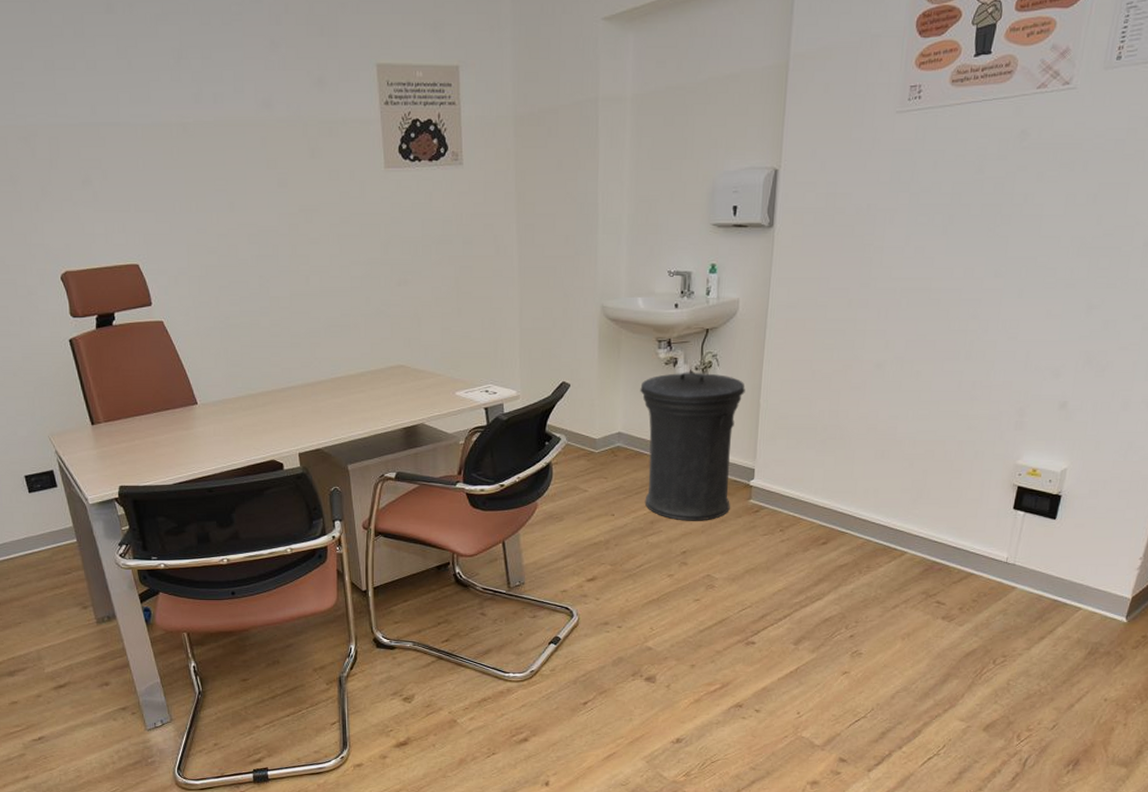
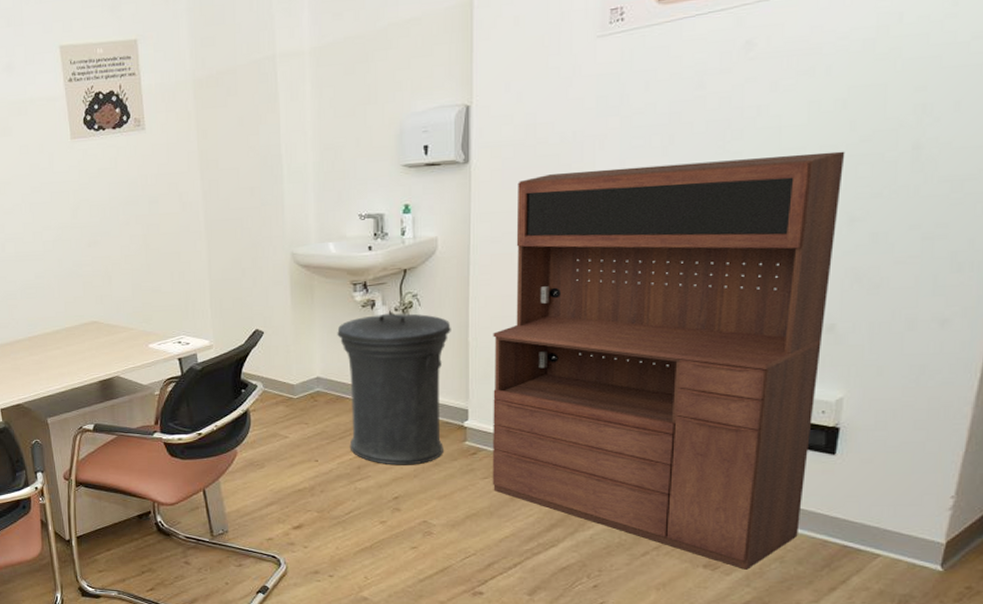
shelving unit: none [770,242,1091,621] -> present [492,151,845,570]

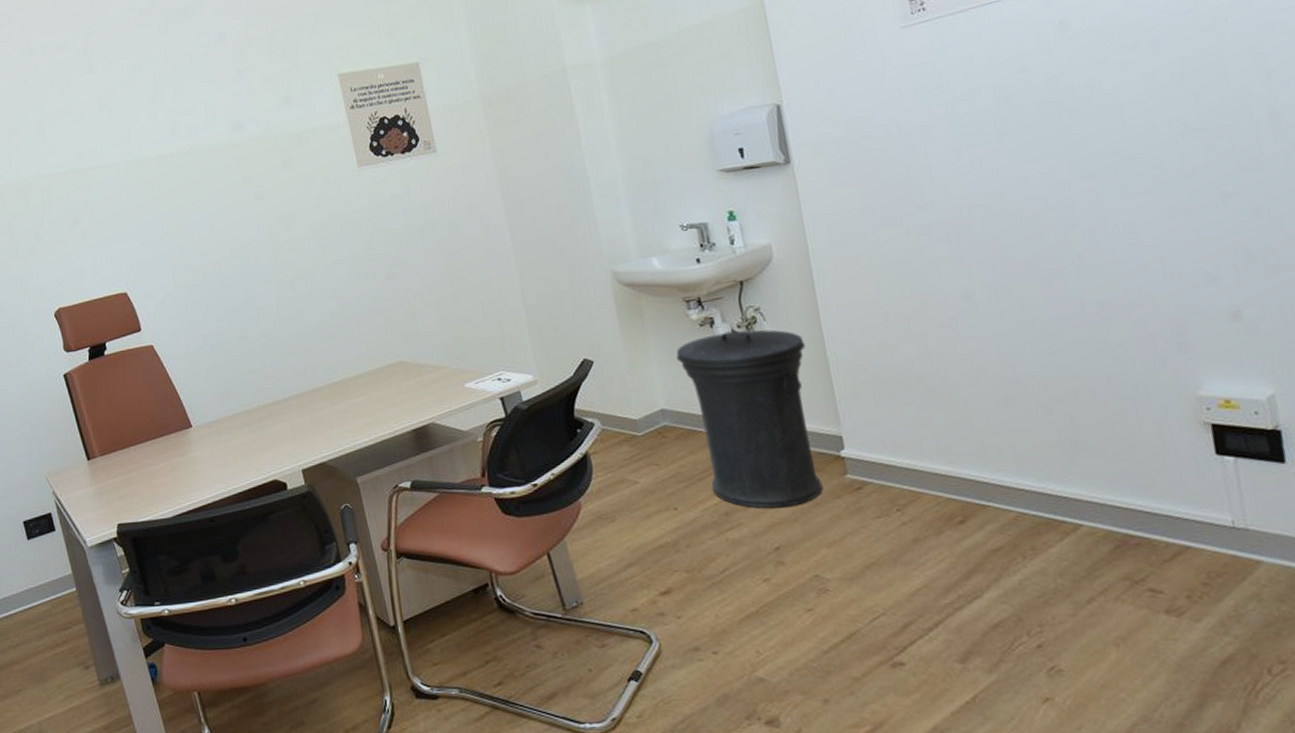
shelving unit: present [492,151,845,570] -> none [847,124,1270,613]

